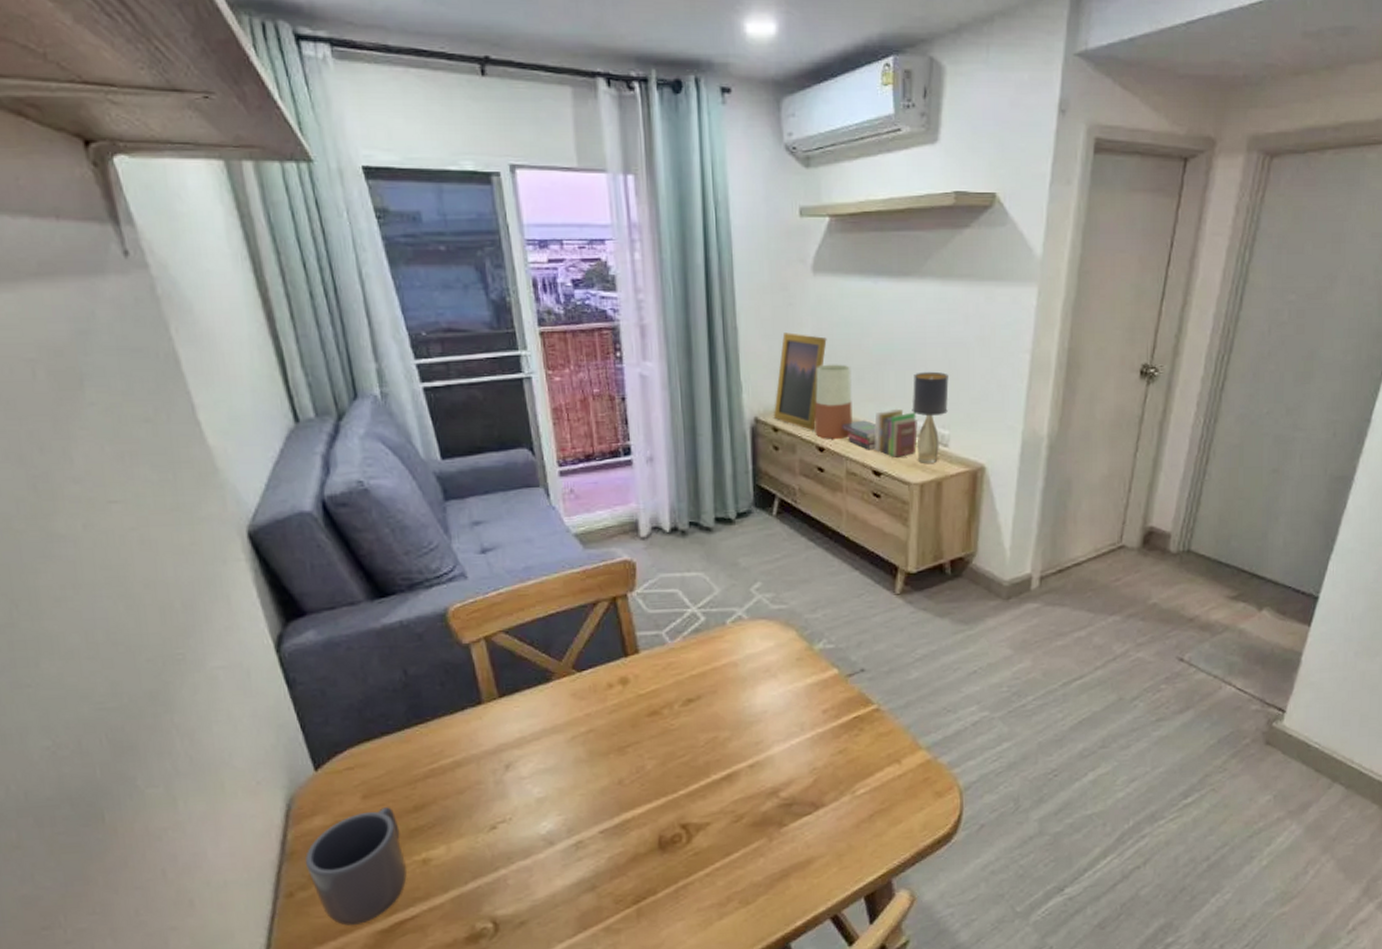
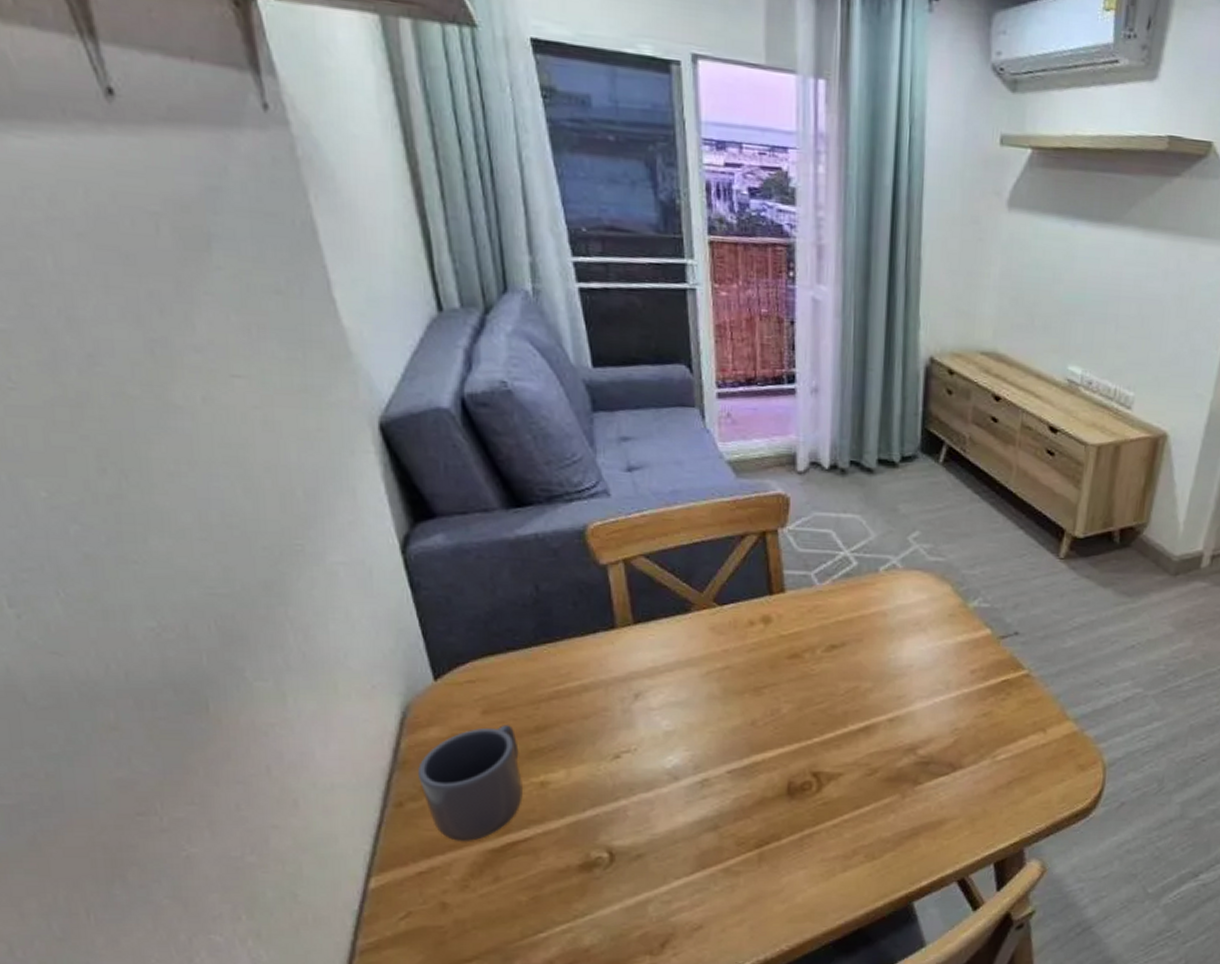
picture frame: present [774,332,827,430] -> none [951,269,1016,377]
vase: present [814,364,853,439] -> none [992,308,1038,389]
books: present [842,420,876,450] -> none [1021,371,1058,405]
books: present [874,409,918,457] -> none [1054,363,1102,416]
table lamp: present [912,371,949,464] -> none [1097,327,1140,426]

